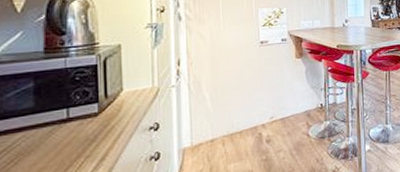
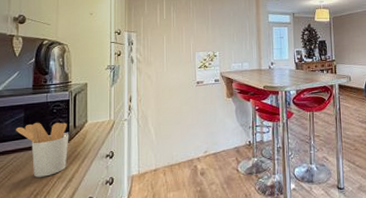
utensil holder: none [23,92,99,159] -> present [16,122,69,177]

